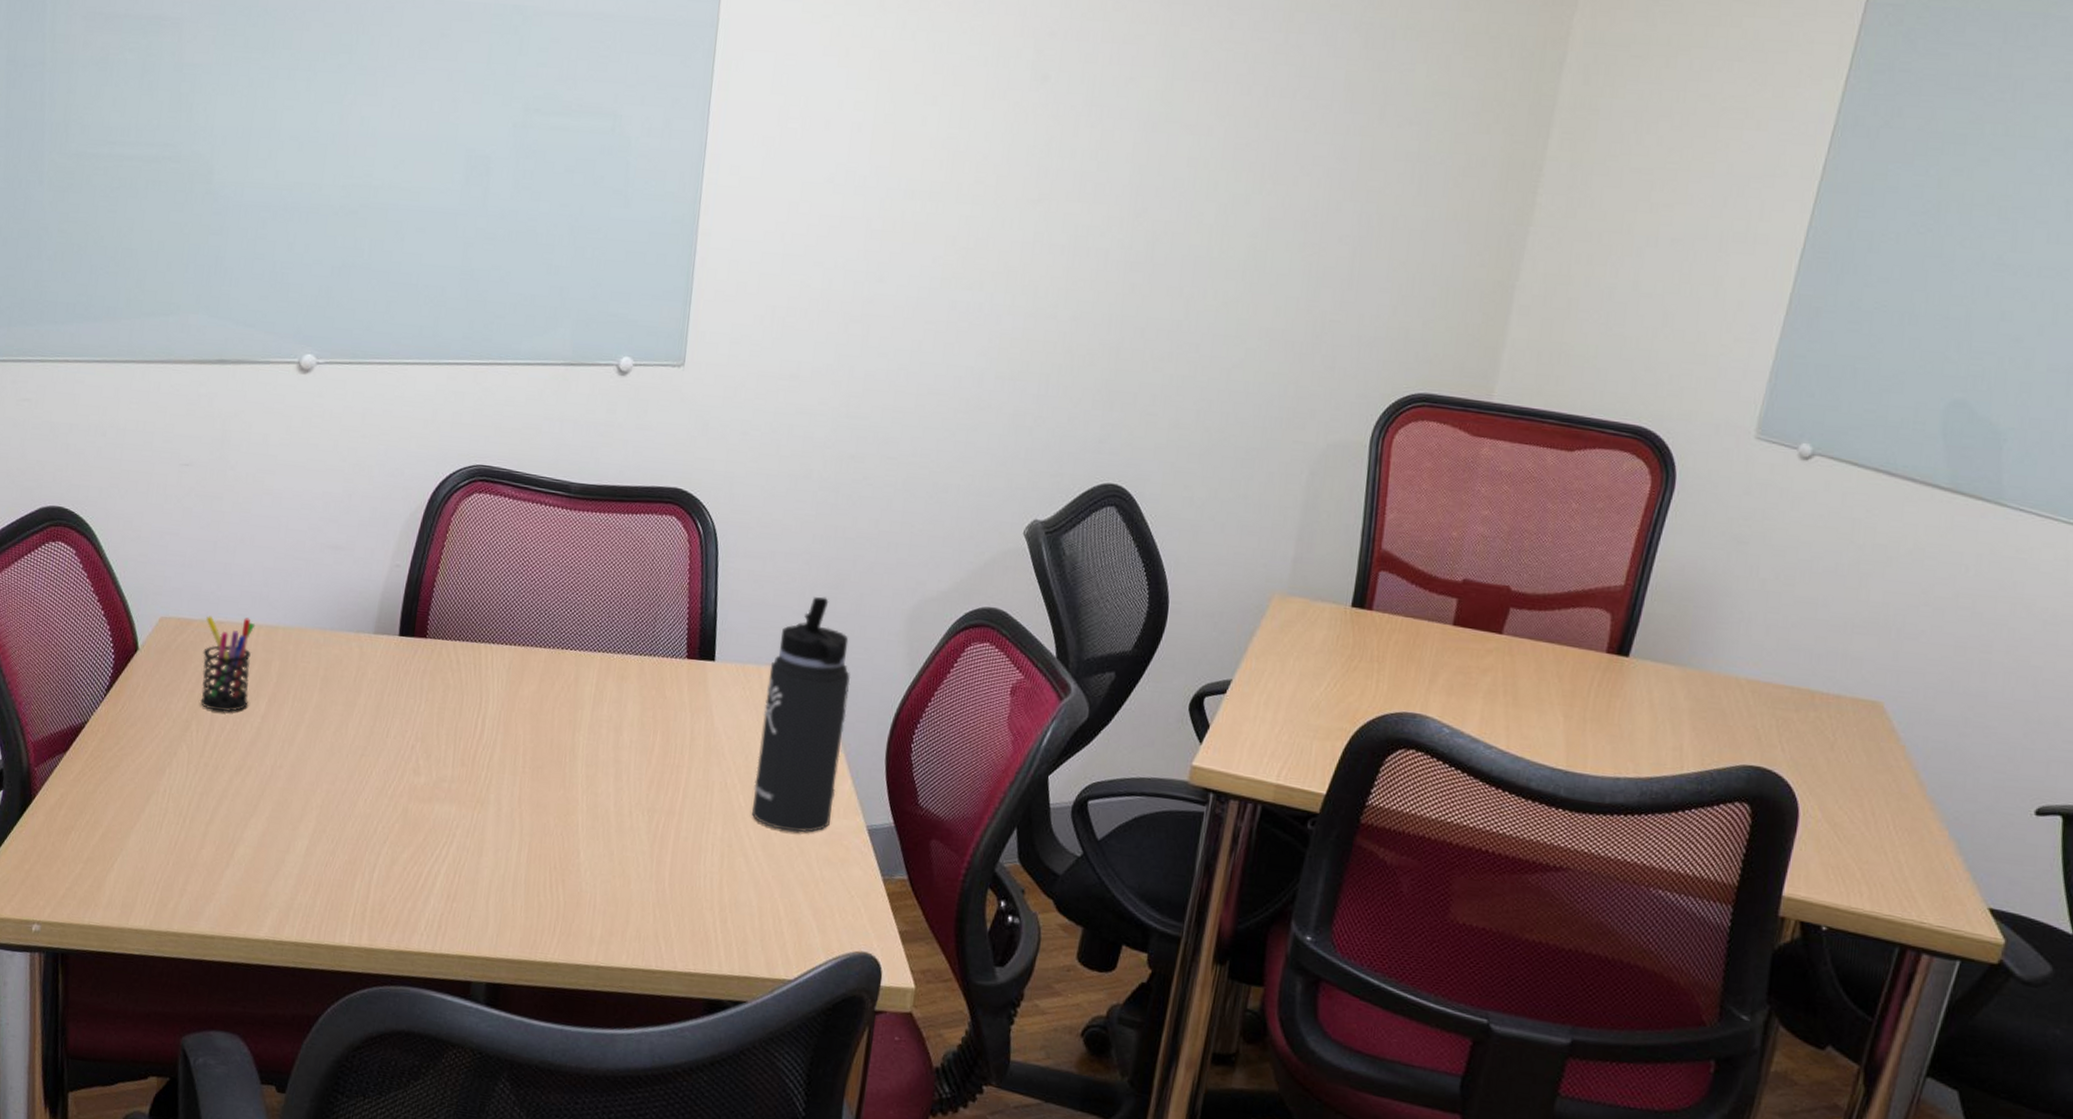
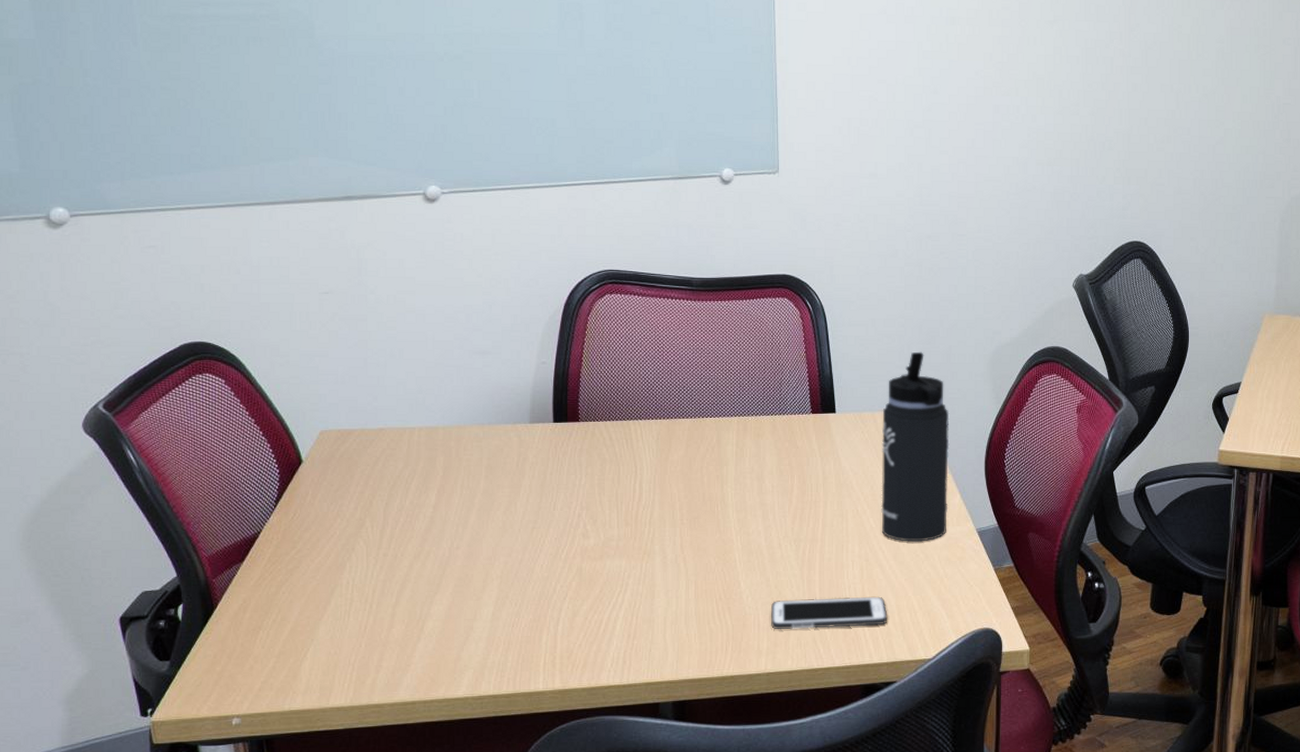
pen holder: present [200,616,255,713] -> none [365,422,418,507]
cell phone: none [608,879,747,929] -> present [771,596,888,630]

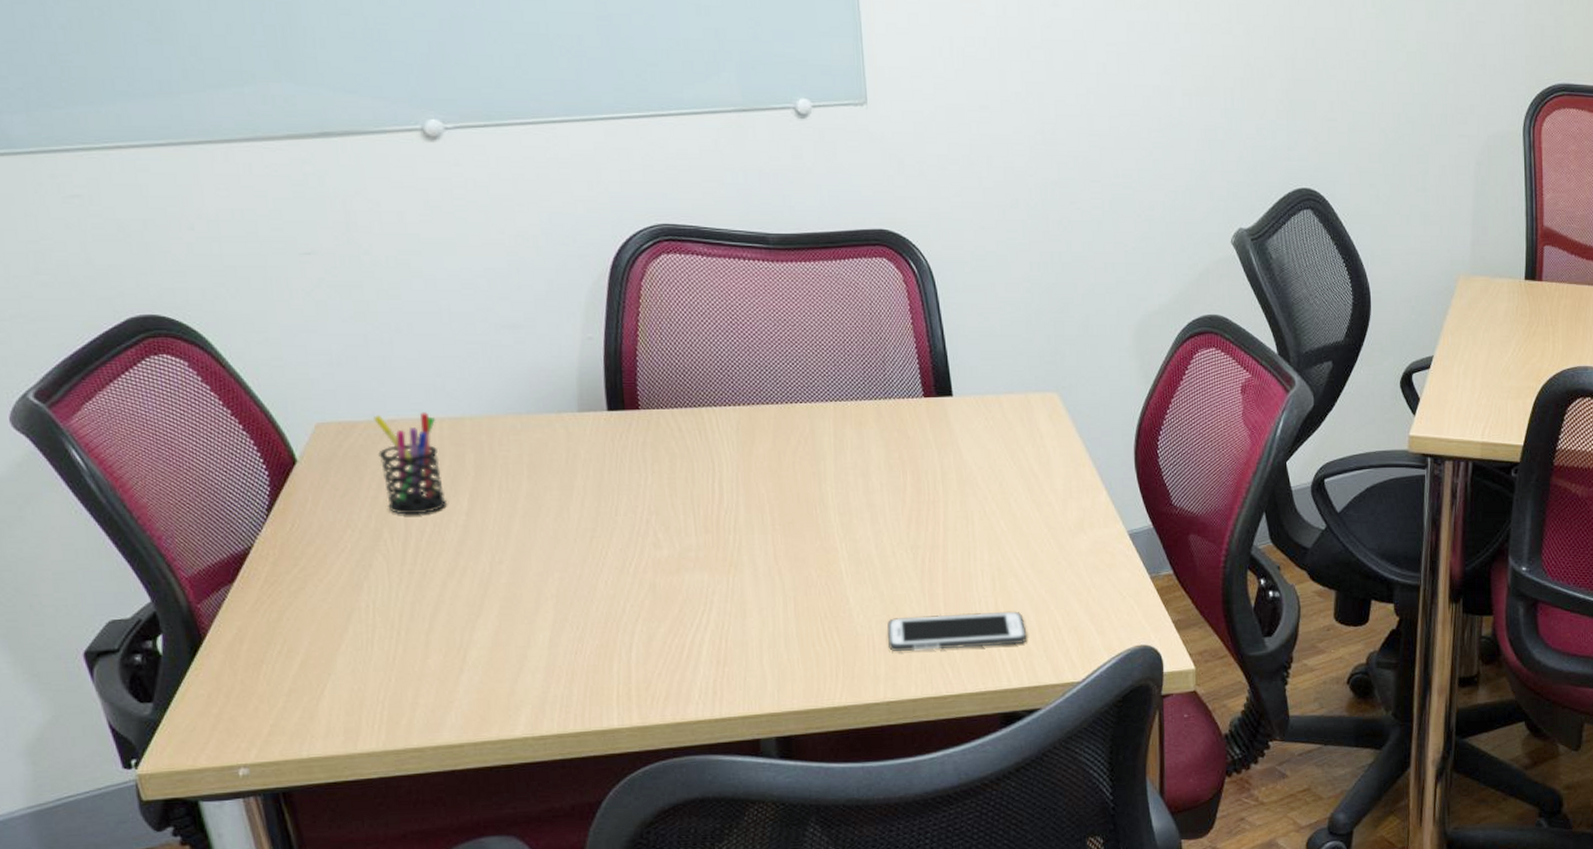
pen holder: none [365,422,418,507] -> present [372,412,447,515]
thermos bottle: present [881,351,950,542] -> none [1008,322,1093,547]

